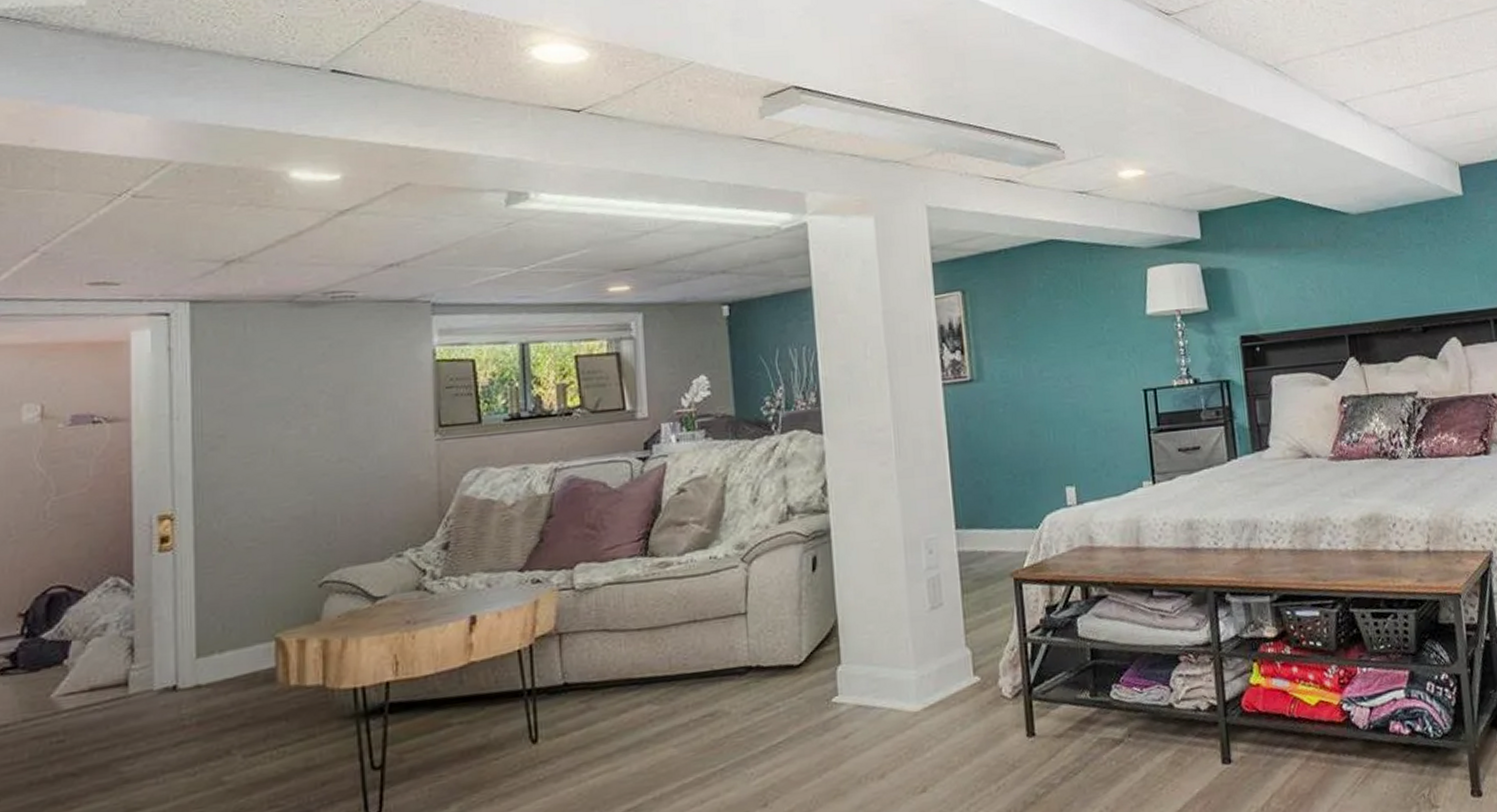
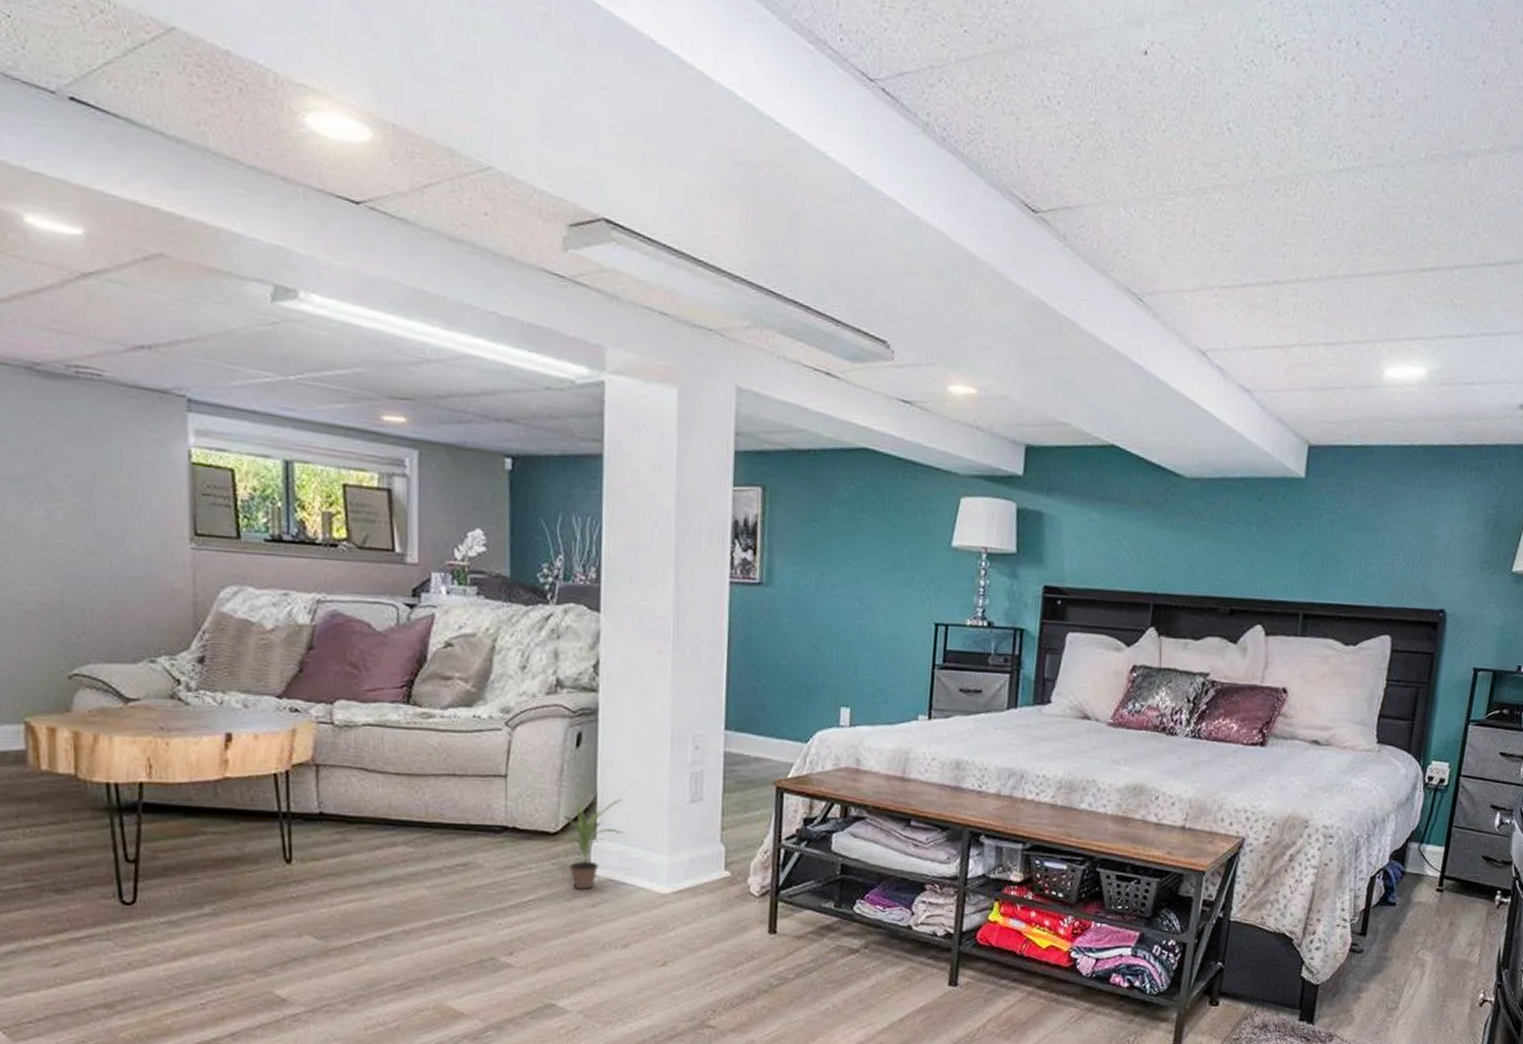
potted plant: none [806,618,868,722] -> present [561,799,624,890]

